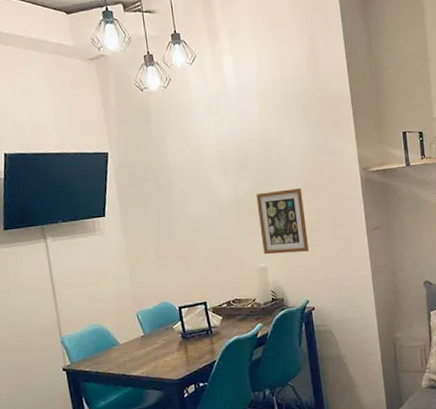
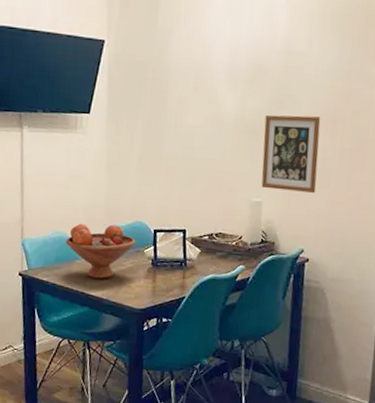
fruit bowl: none [101,309,165,360] -> present [65,223,136,279]

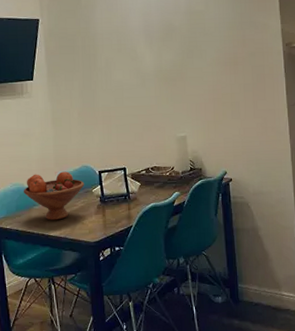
picture frame: present [261,114,321,193] -> none [179,61,229,125]

